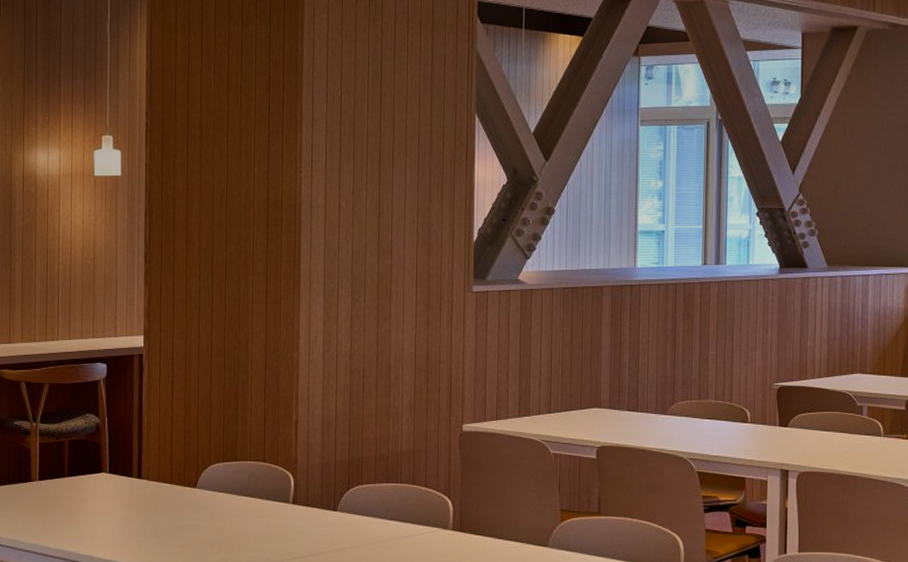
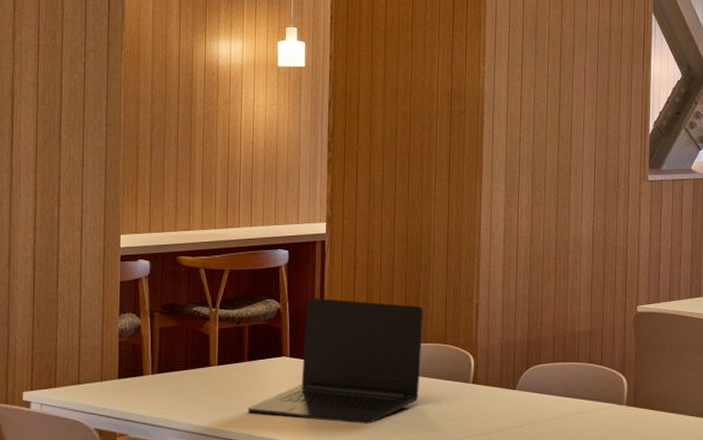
laptop: none [68,412,242,543] -> present [248,297,423,424]

